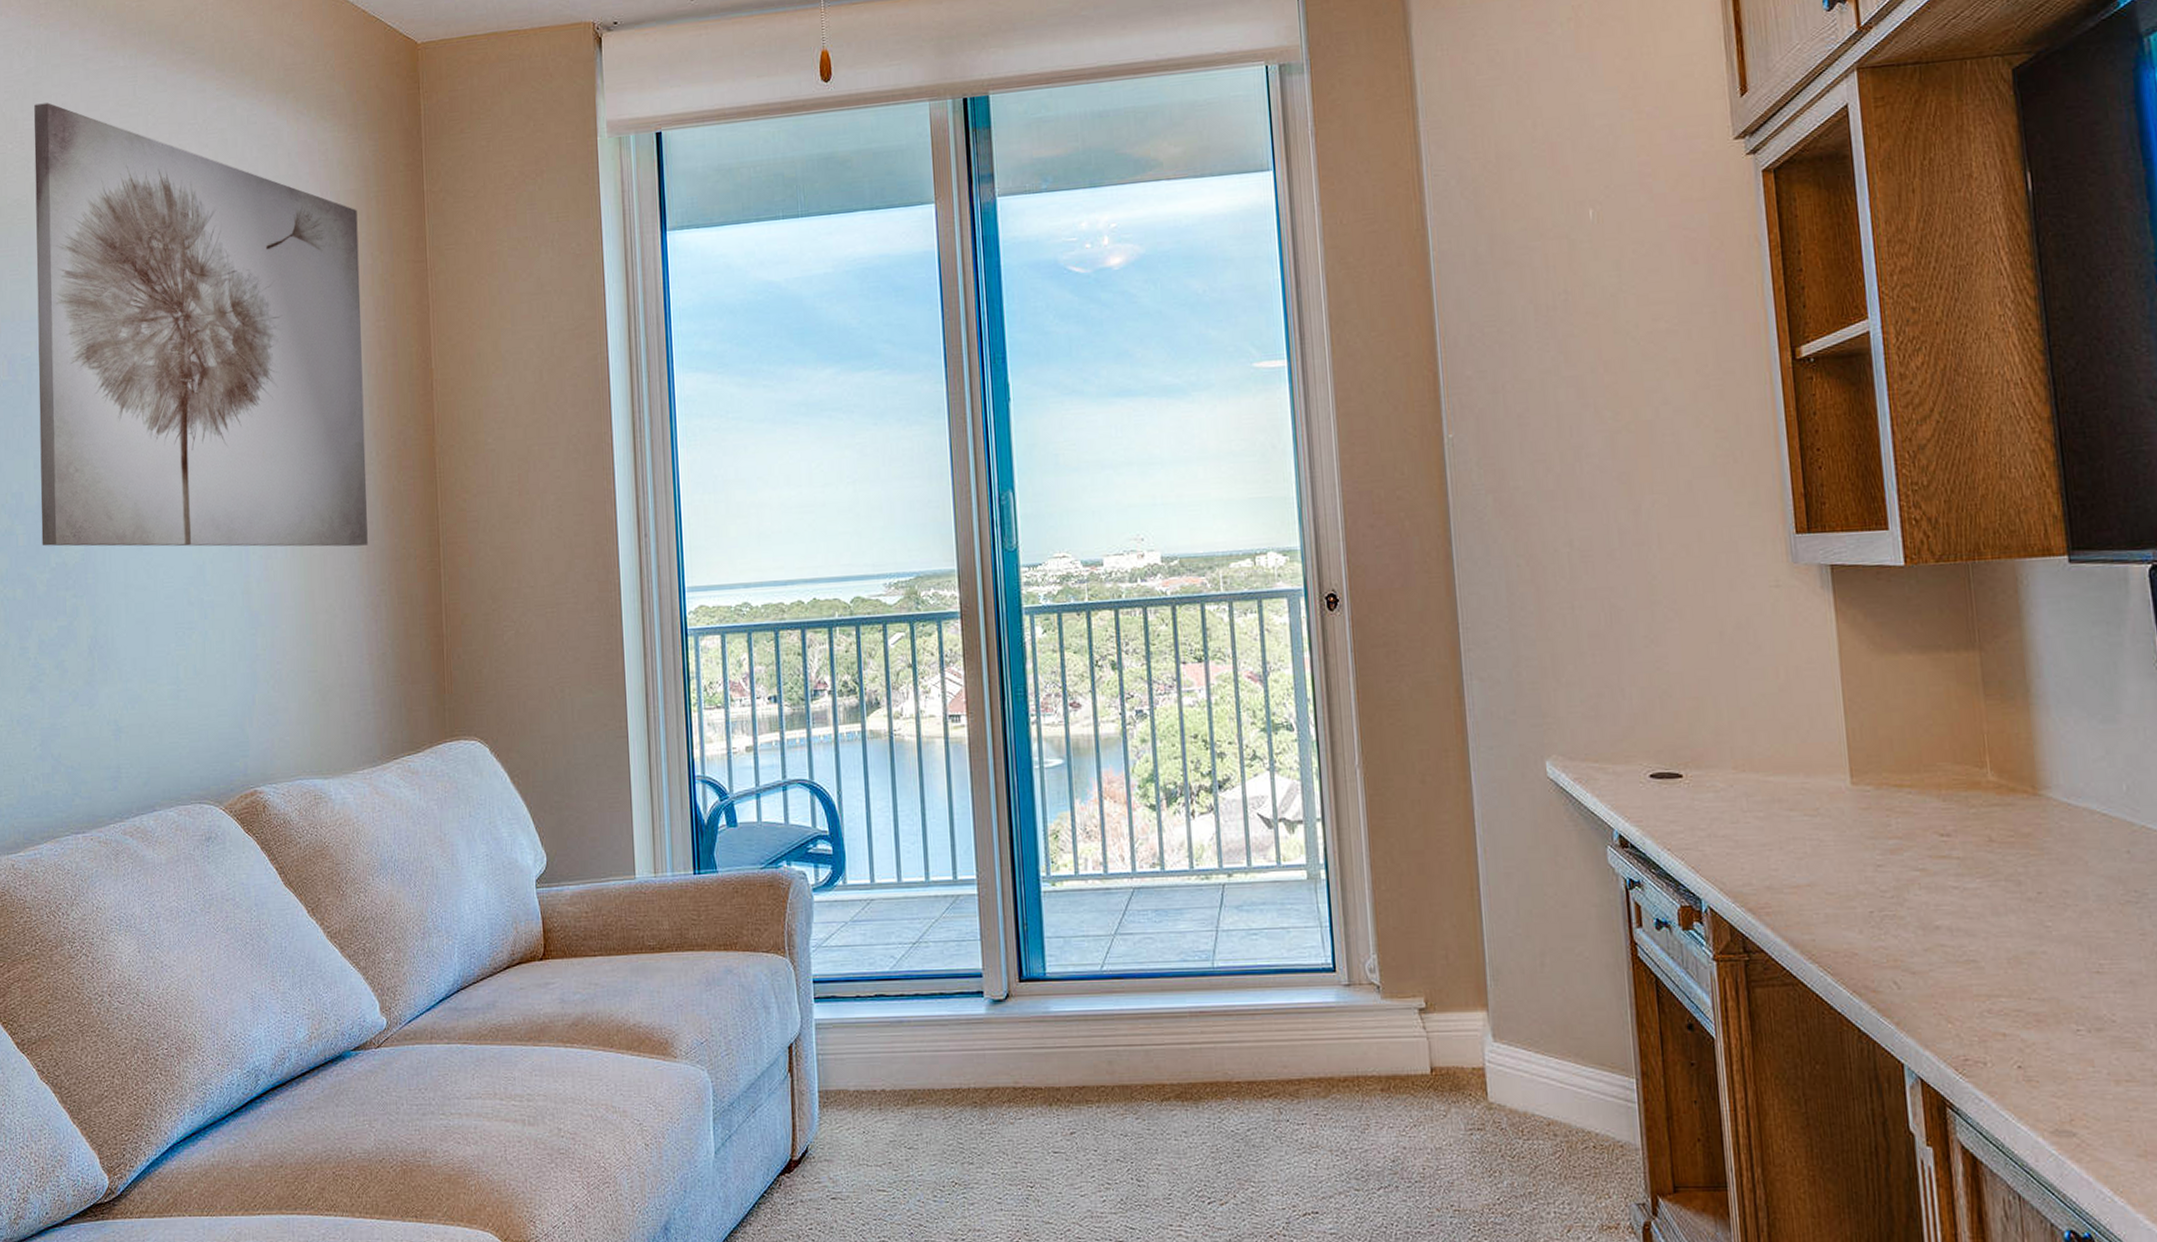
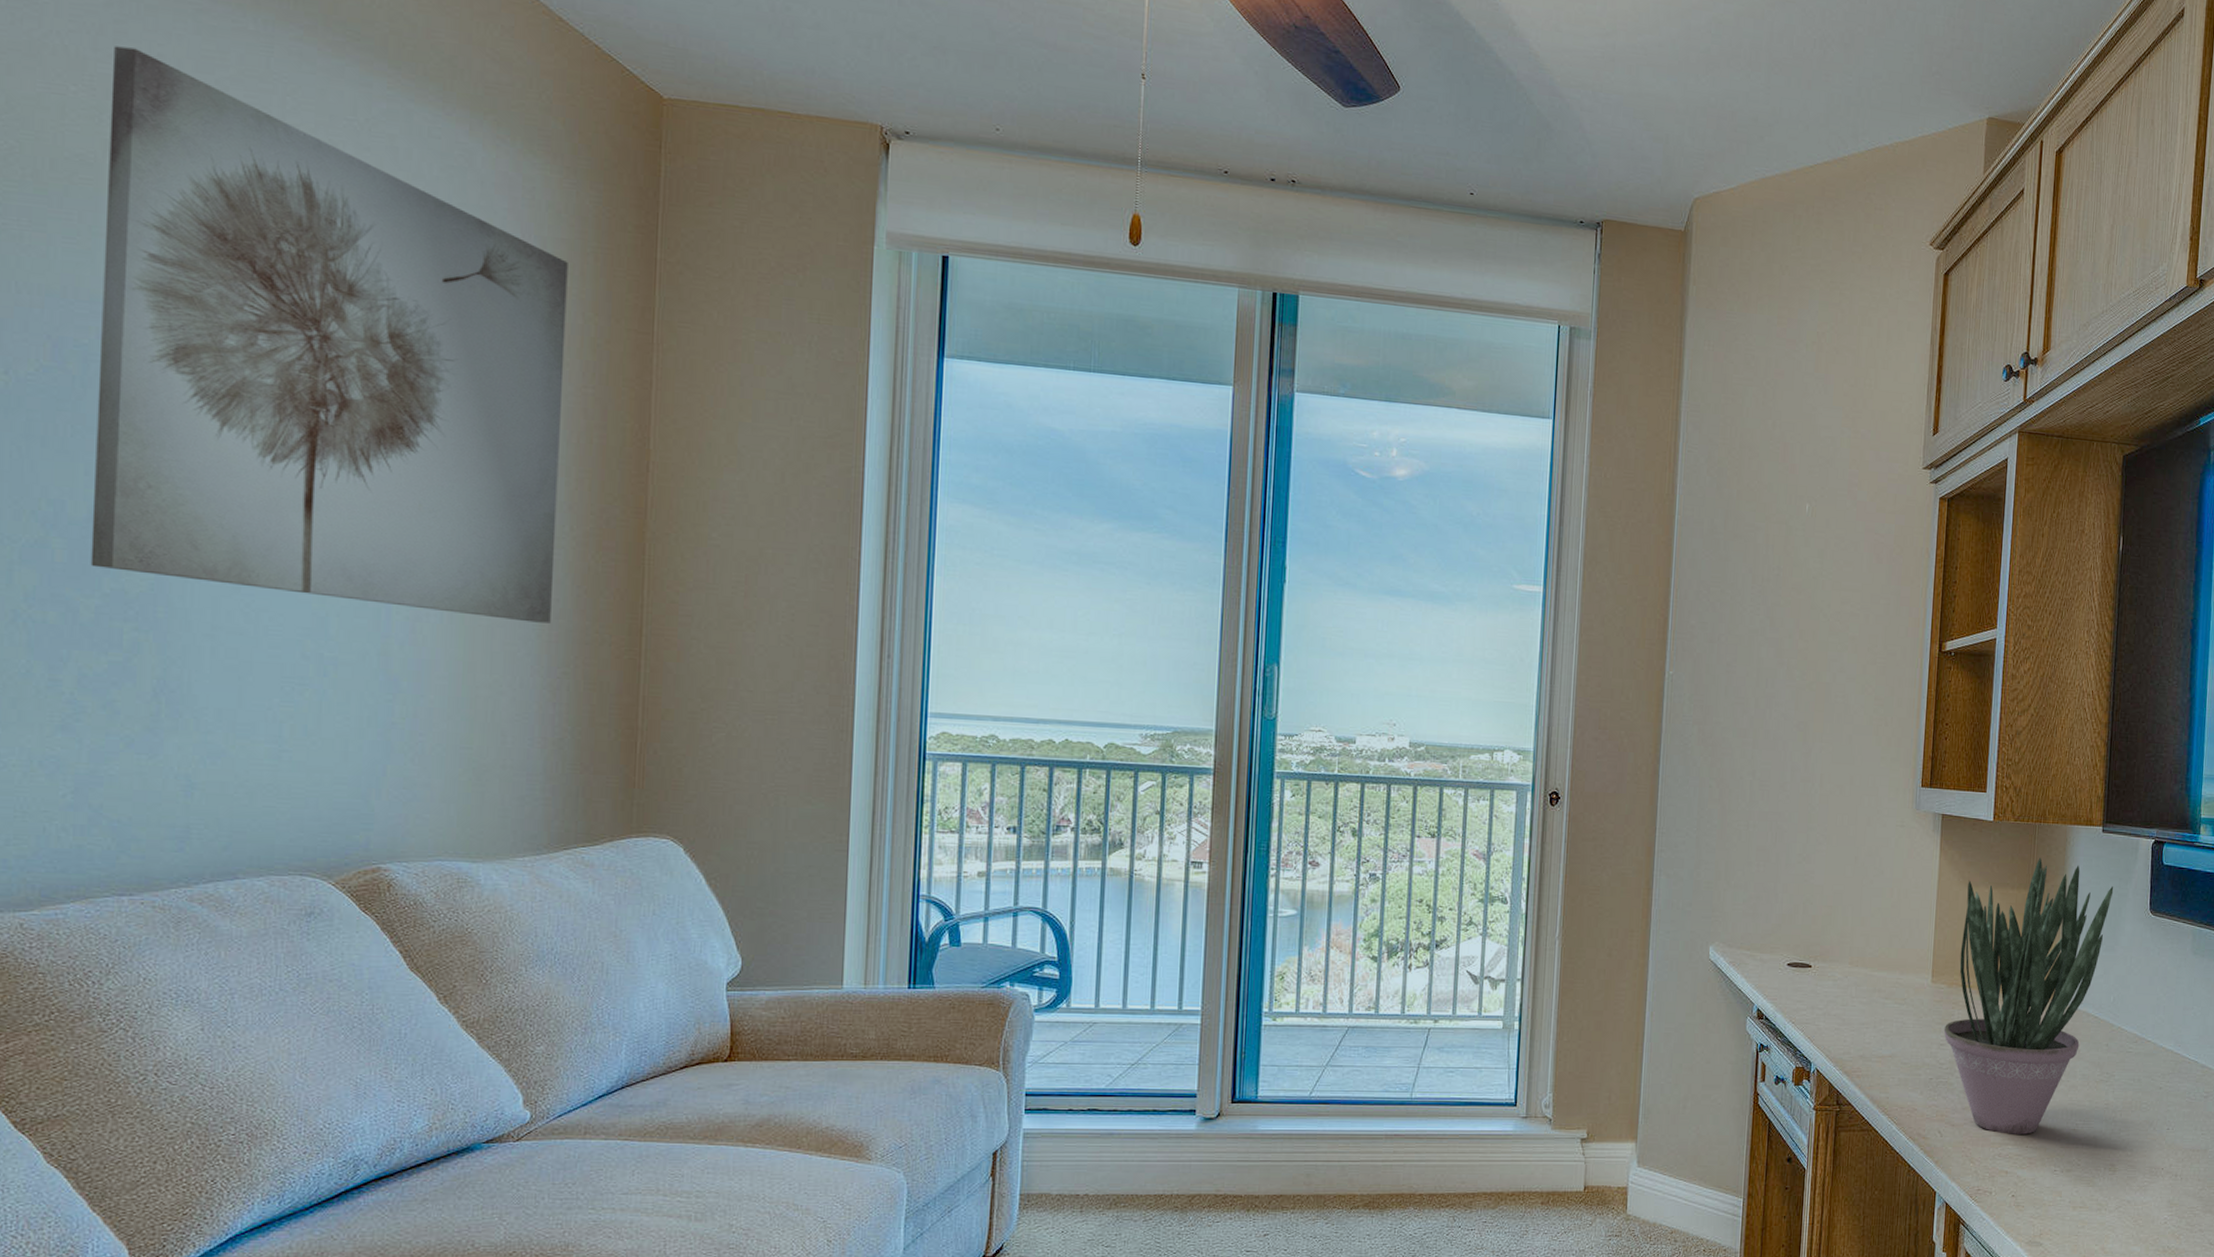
potted plant: none [1878,606,2101,982] -> present [1943,857,2114,1134]

